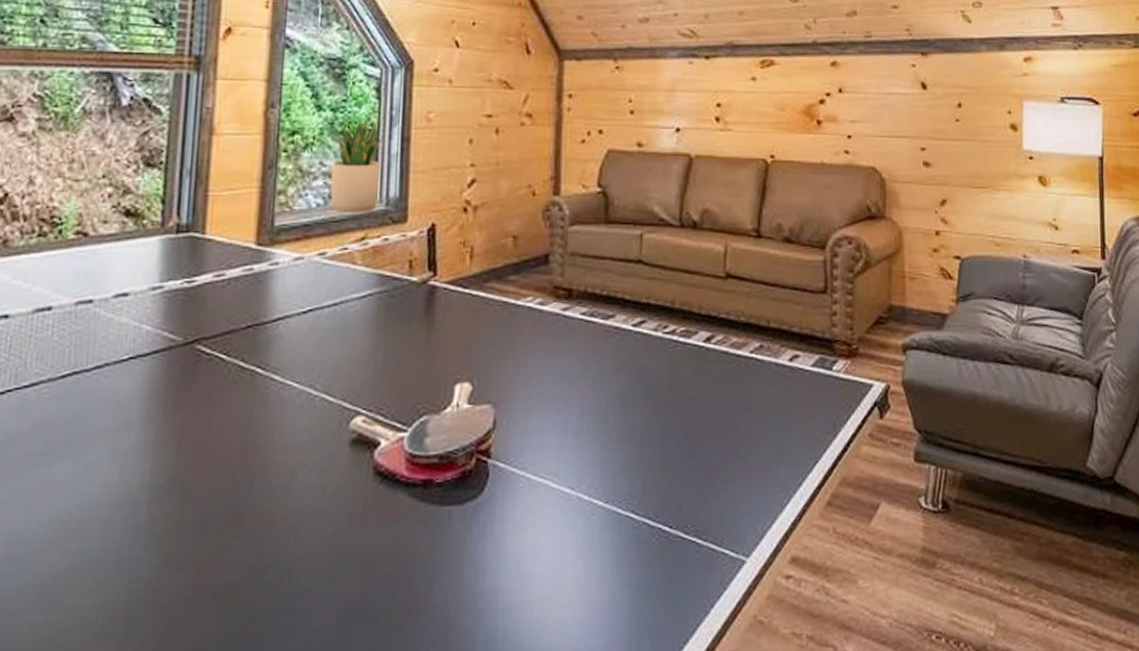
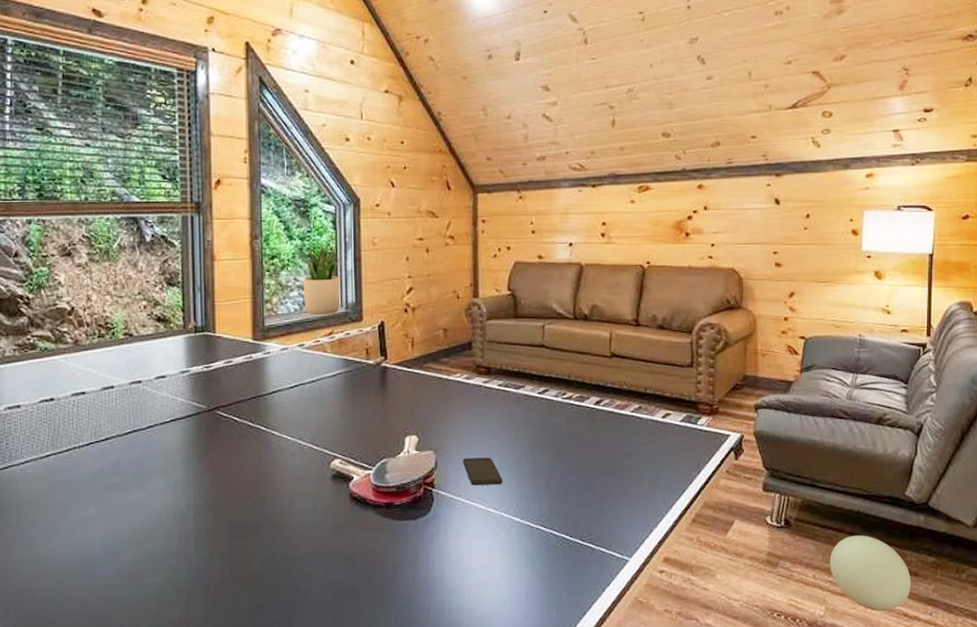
mobile phone: none [530,414,583,455] -> present [463,457,503,486]
ball: none [999,522,1100,630] -> present [830,535,912,612]

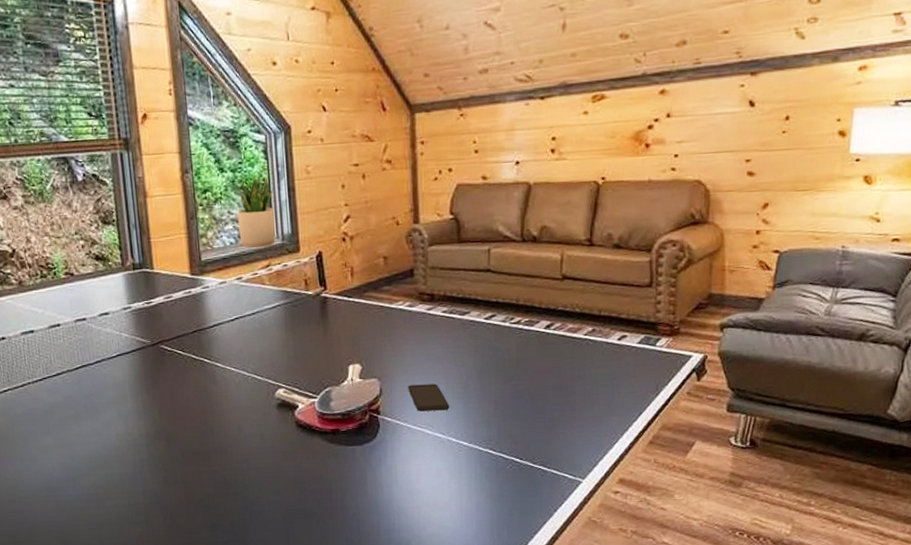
ball: present [830,535,912,612] -> none [798,454,890,530]

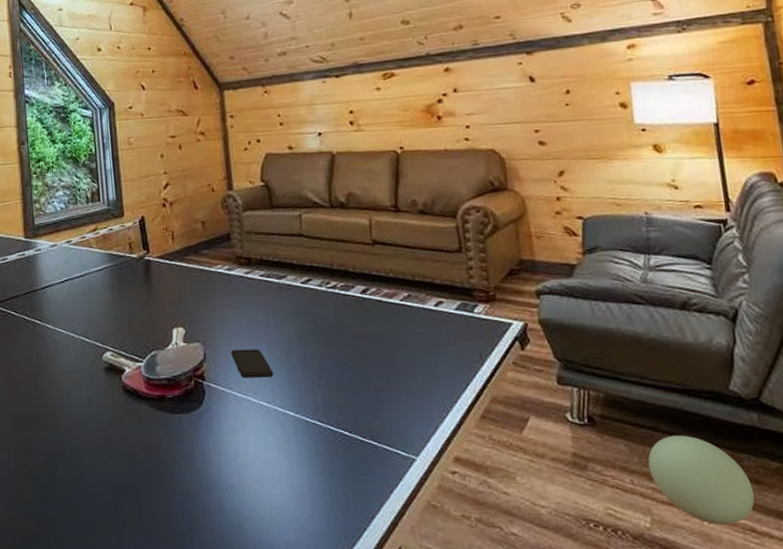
planter: present [237,173,275,249] -> none [67,145,102,214]
ball: none [798,454,890,530] -> present [648,435,755,525]

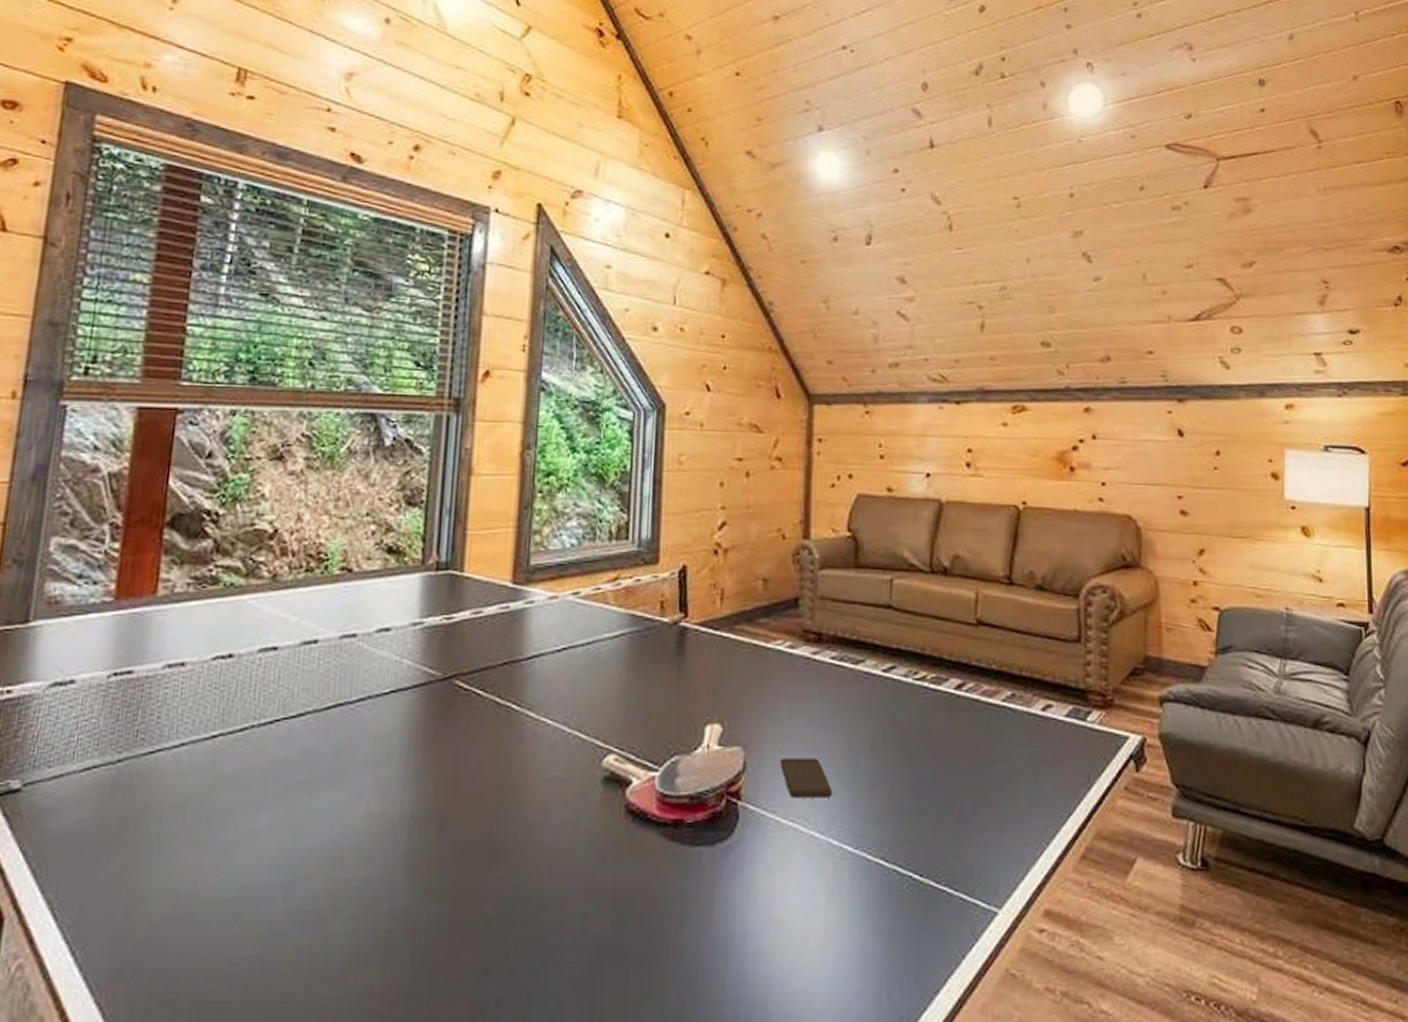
ball: present [648,435,755,525] -> none [1261,883,1369,996]

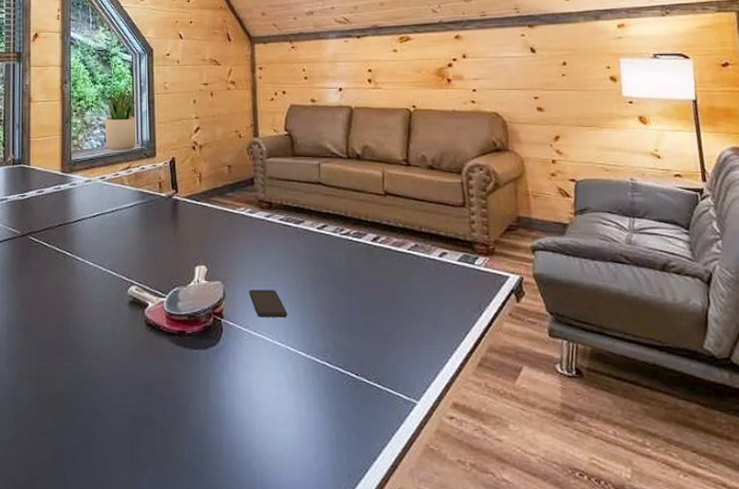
planter: none [584,459,635,555] -> present [105,87,136,152]

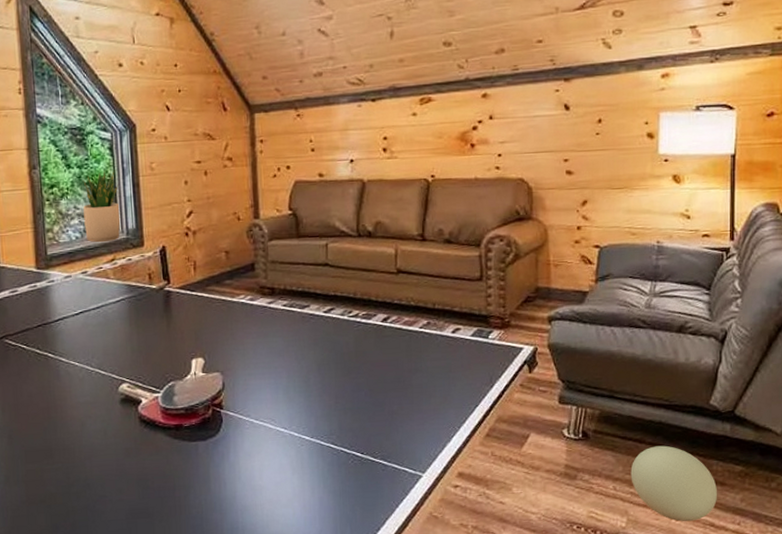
mobile phone: present [249,290,288,318] -> none [250,377,292,406]
ball: none [629,390,726,479] -> present [630,445,718,522]

